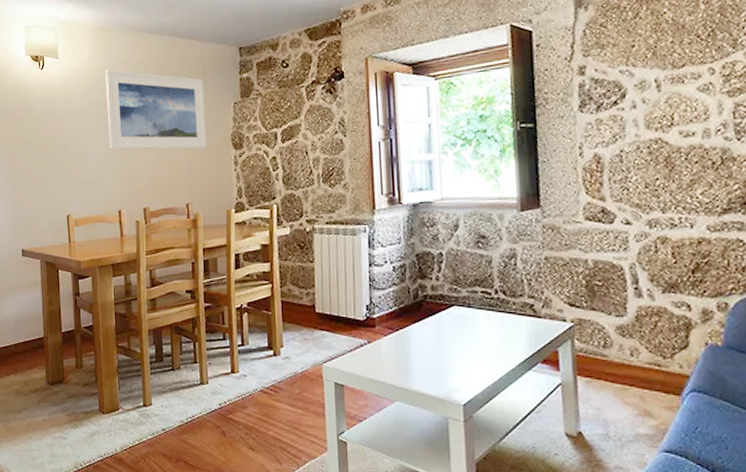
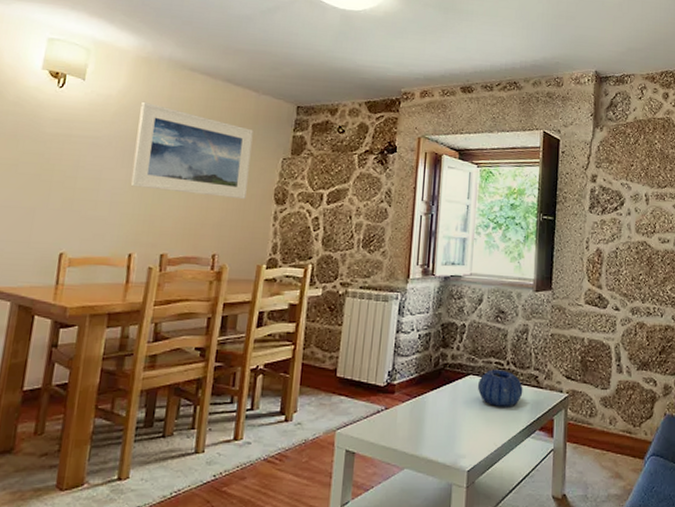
decorative bowl: none [464,299,518,339] -> present [478,369,523,407]

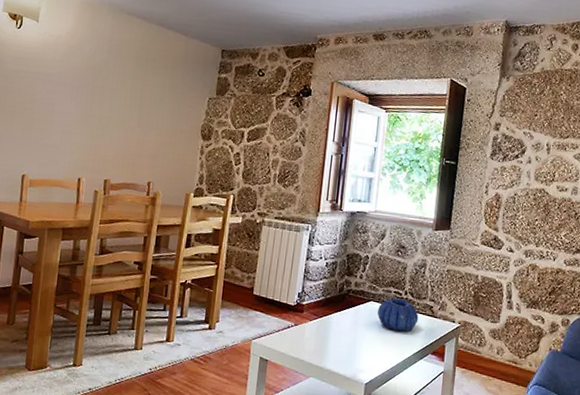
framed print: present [130,101,253,200] -> none [78,42,183,135]

